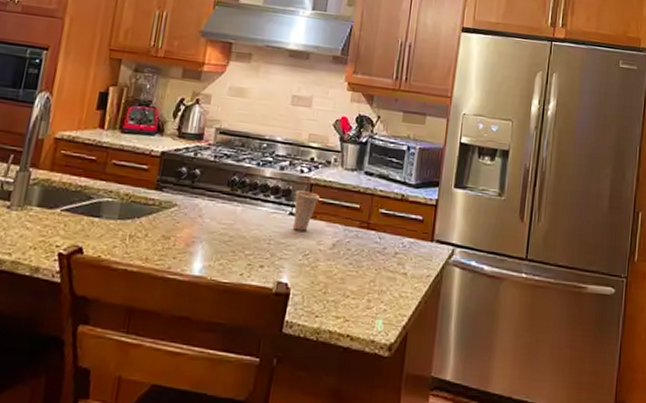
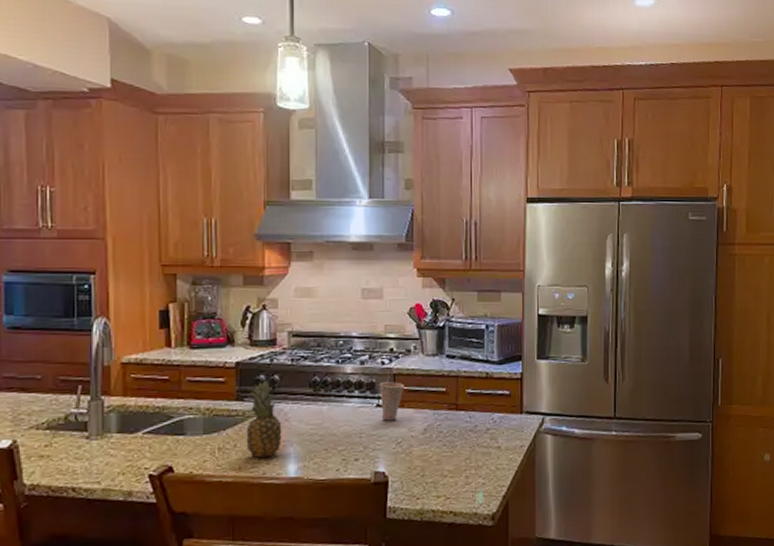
fruit: none [156,173,195,253] -> present [246,380,282,459]

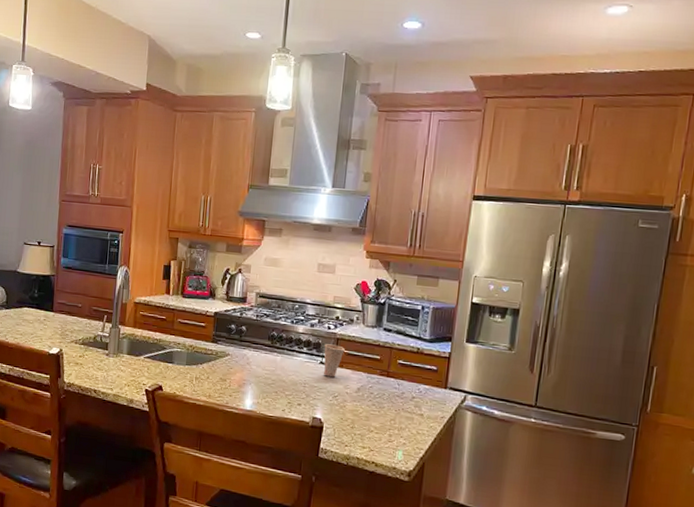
fruit: present [246,380,282,459] -> none [216,329,244,392]

